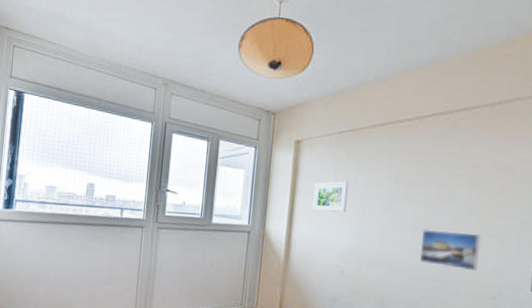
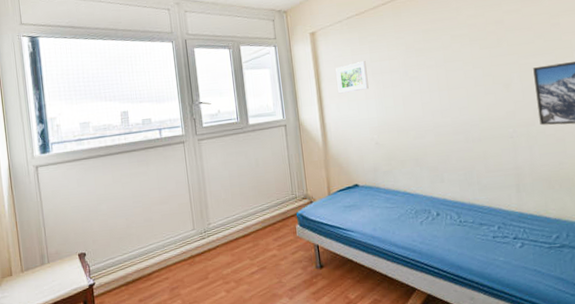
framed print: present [420,229,482,271] -> none [439,83,492,120]

